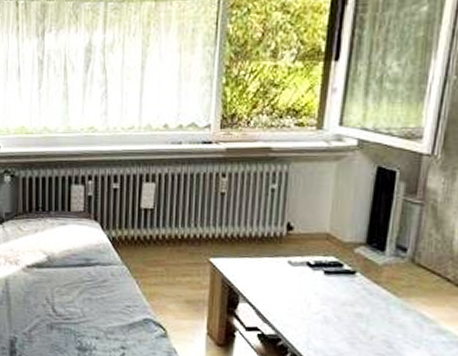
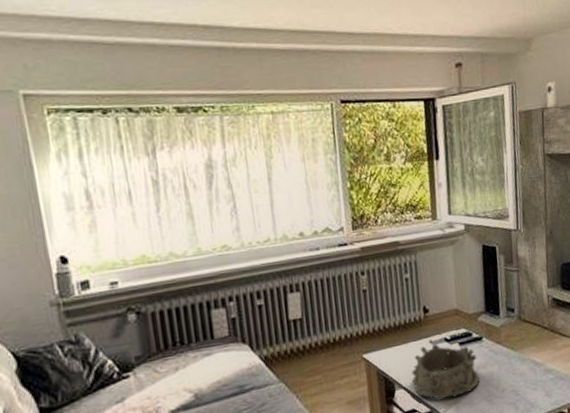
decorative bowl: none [259,265,345,329] -> present [411,343,480,400]

